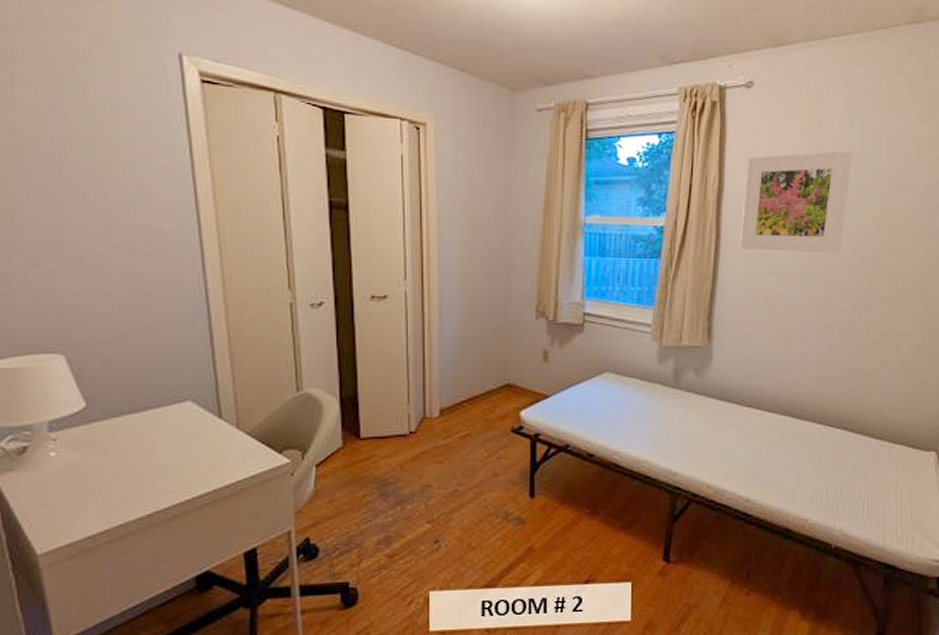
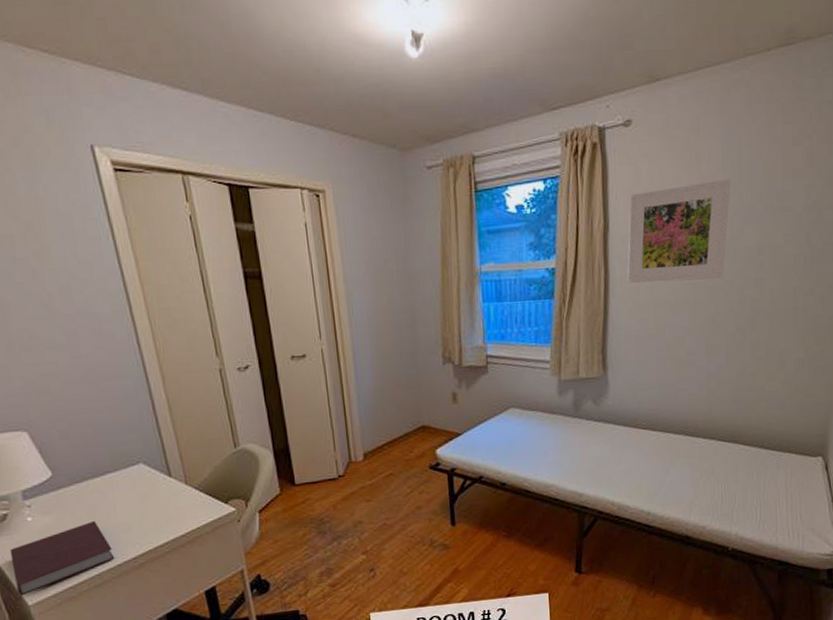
notebook: none [24,462,145,543] -> present [9,521,115,596]

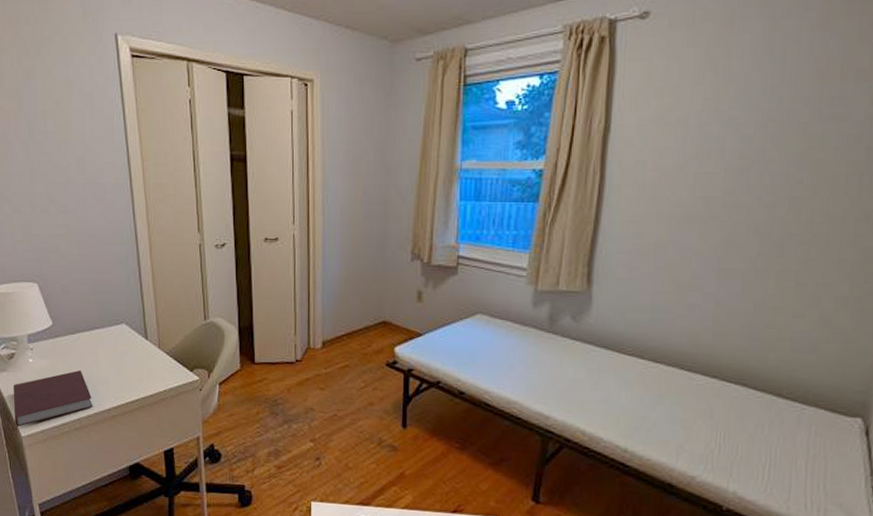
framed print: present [627,179,731,283] -> none [626,79,769,195]

